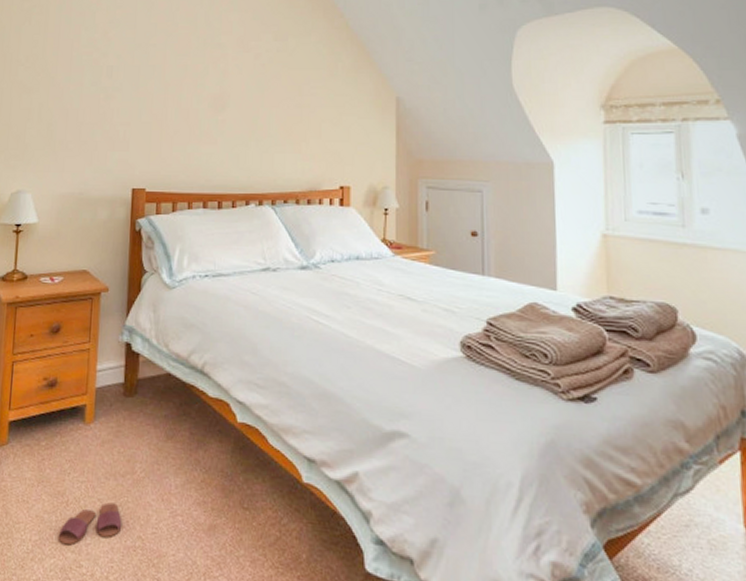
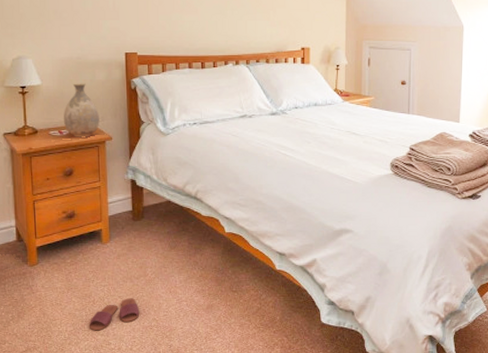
vase: none [57,222,97,287] -> present [64,83,100,137]

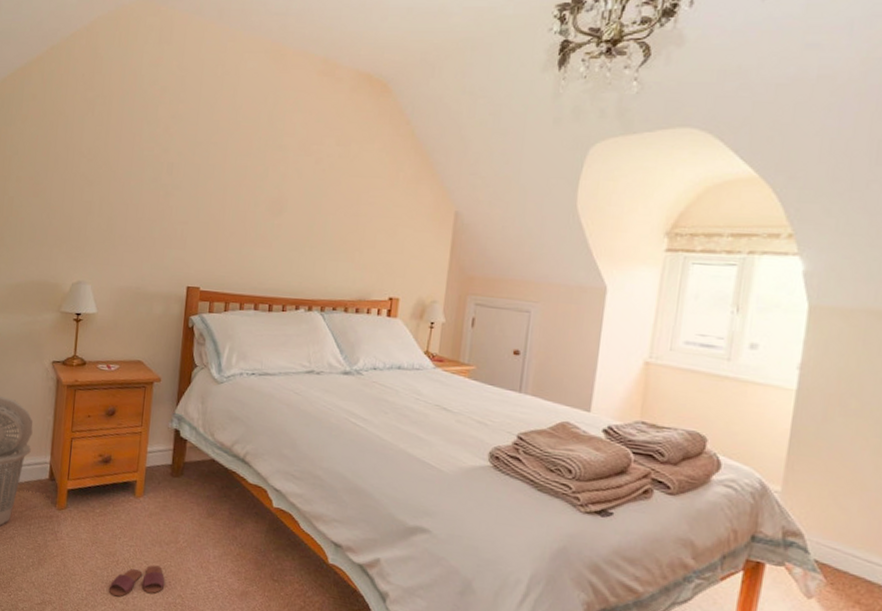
vase: present [64,83,100,137] -> none [113,315,151,376]

